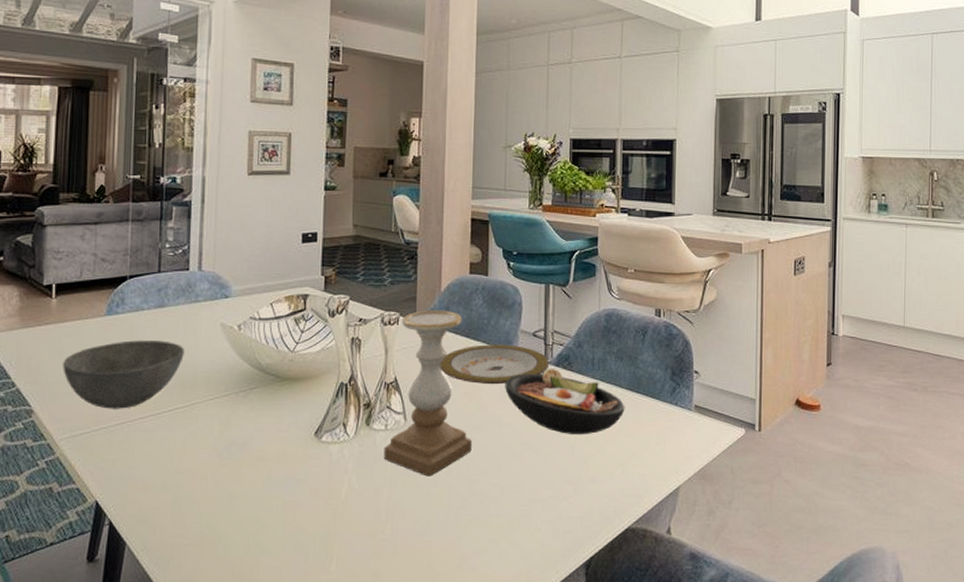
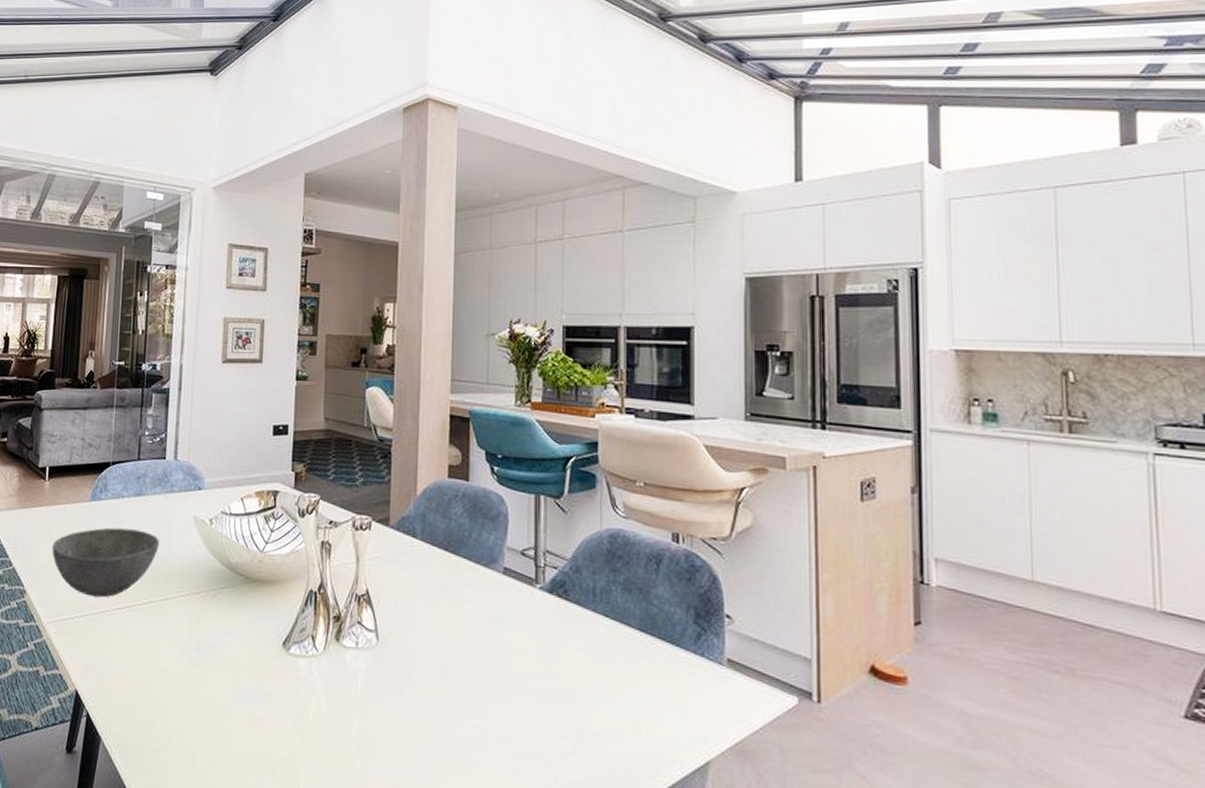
candle holder: present [383,310,472,477] -> none [354,516,451,708]
plate: present [440,344,550,385] -> none [415,560,541,609]
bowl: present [505,368,625,434] -> none [489,595,636,681]

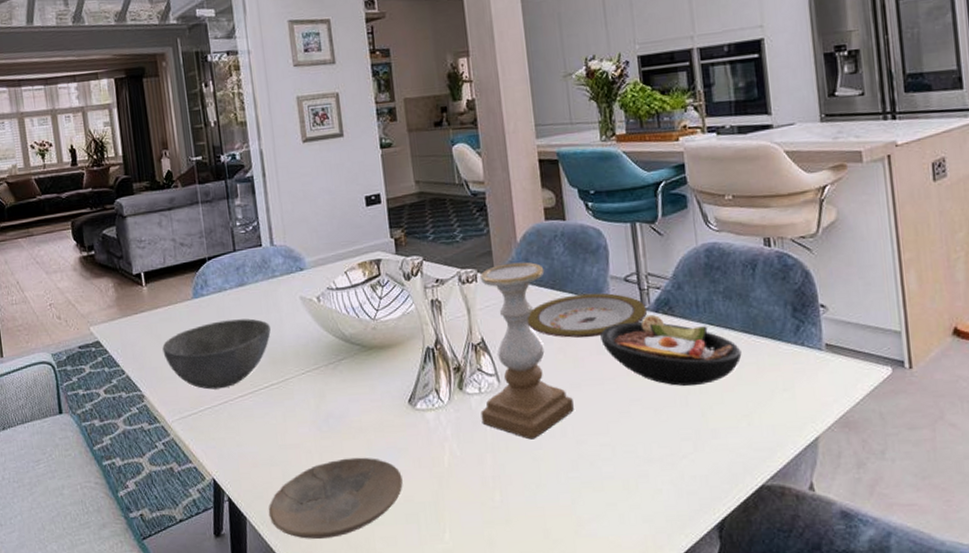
plate: none [123,692,264,777] -> present [268,457,403,540]
candle holder: none [354,516,451,708] -> present [479,262,574,440]
plate: none [415,560,541,609] -> present [527,293,648,338]
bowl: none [489,595,636,681] -> present [600,314,742,386]

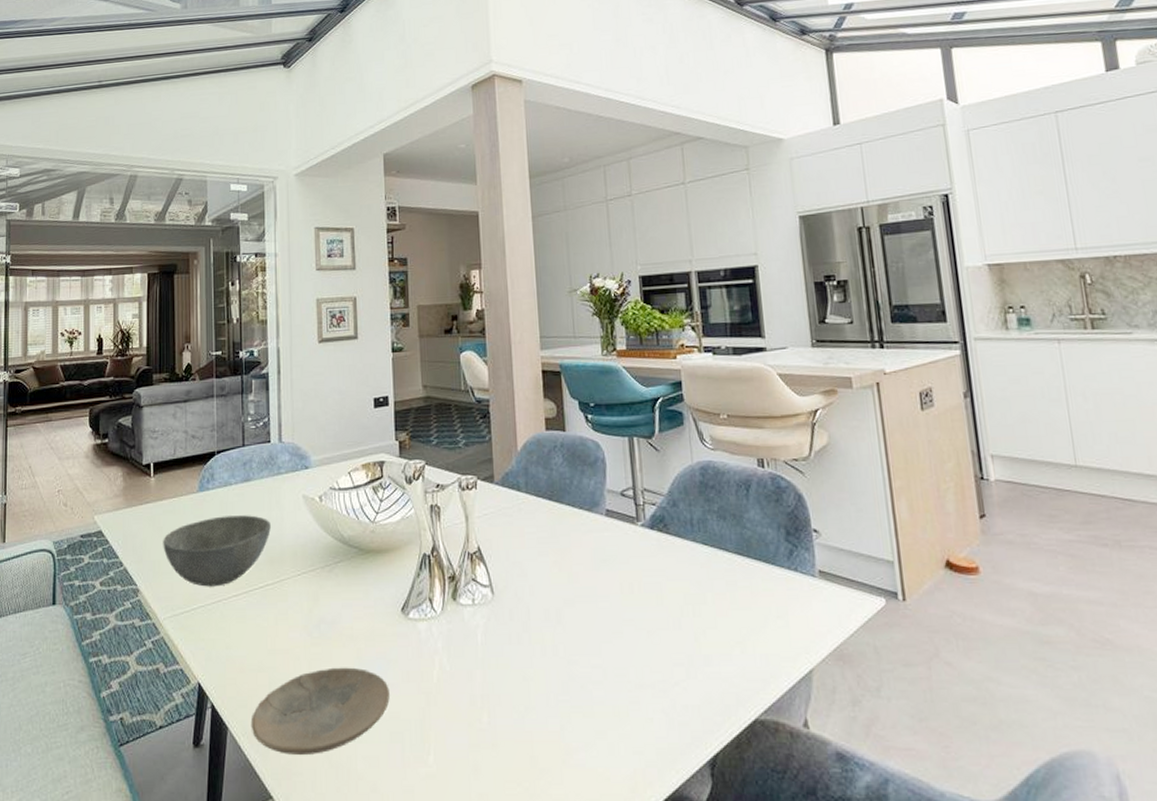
candle holder: present [479,262,574,440] -> none [473,471,567,657]
plate: present [527,293,648,338] -> none [523,506,643,552]
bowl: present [600,314,742,386] -> none [595,531,736,607]

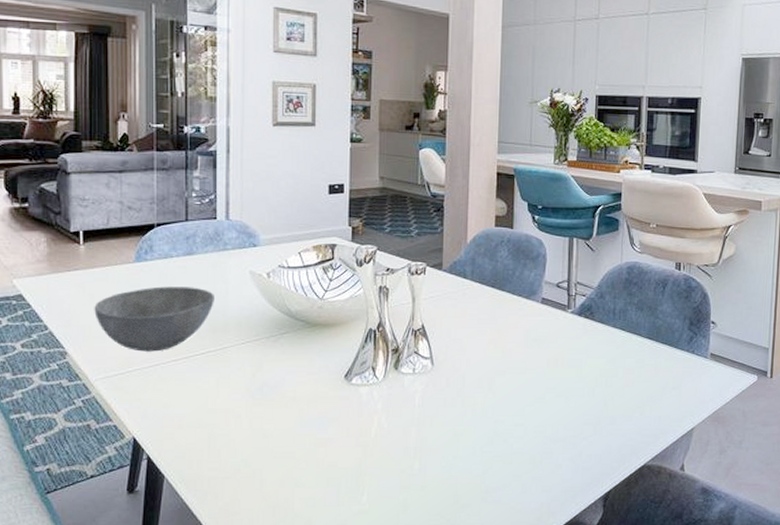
plate: present [250,667,390,756] -> none [188,424,329,499]

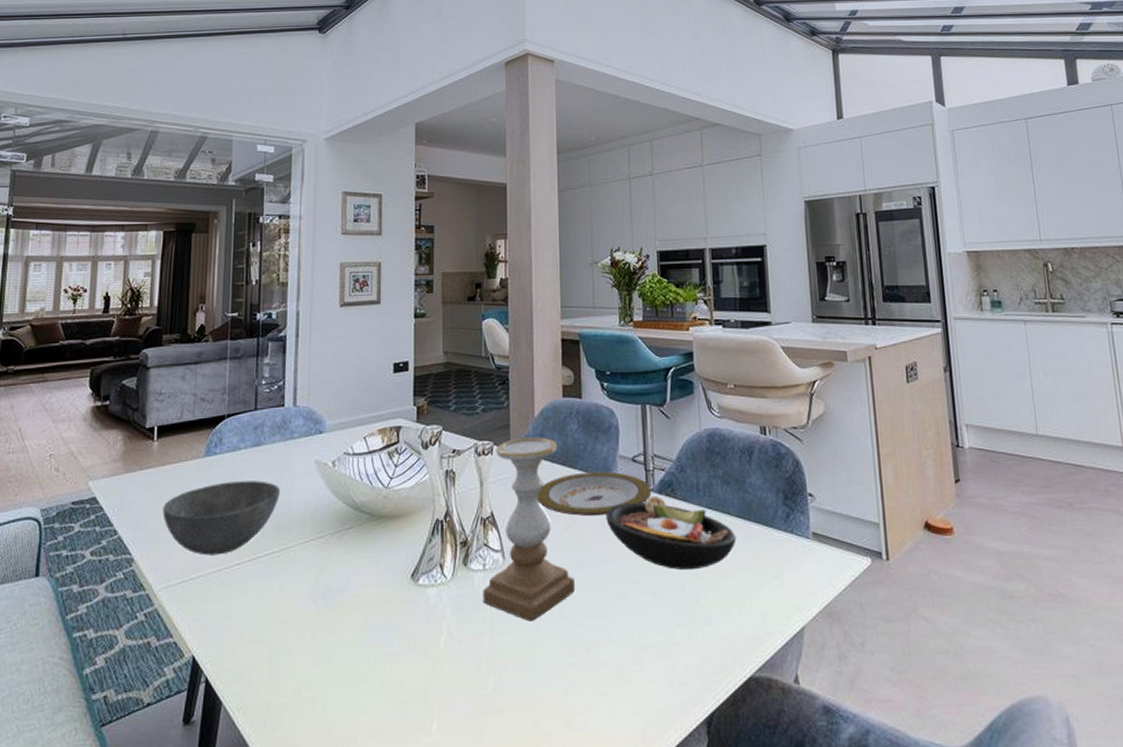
candle holder: none [411,261,497,417] -> present [483,437,575,621]
plate: none [466,294,572,332] -> present [537,471,652,517]
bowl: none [529,317,644,379] -> present [606,495,736,570]

